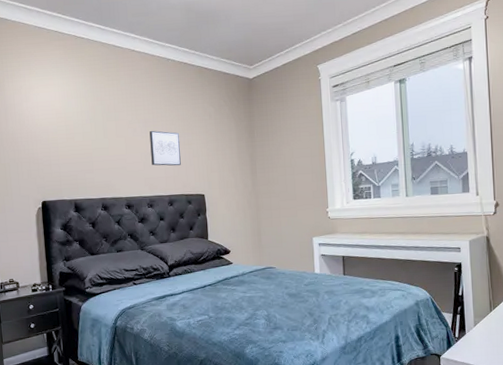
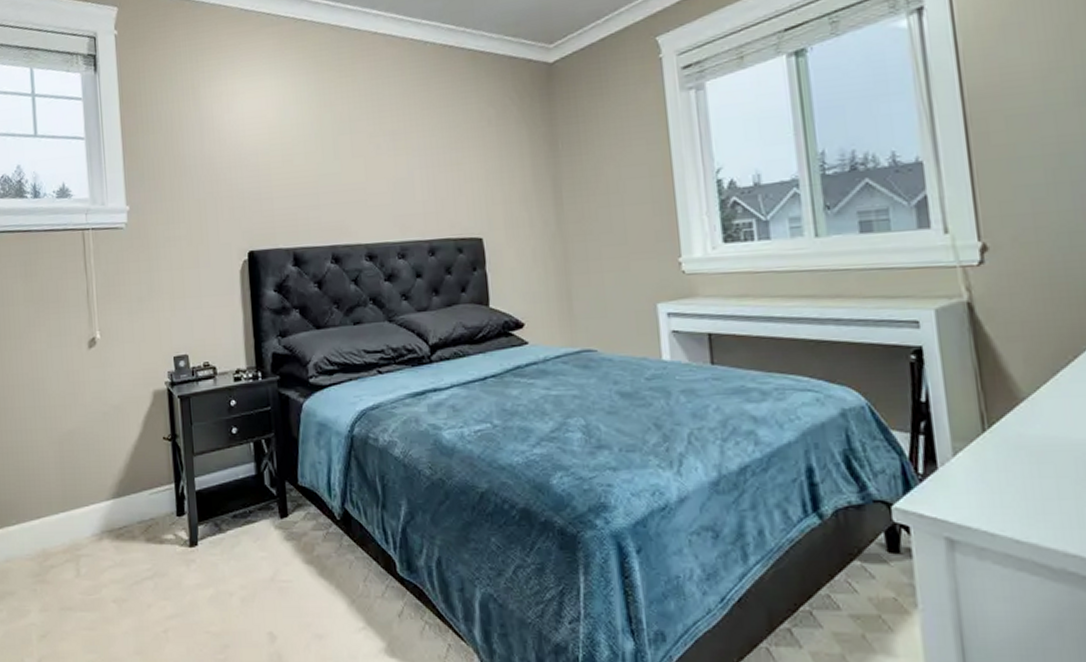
wall art: present [149,130,181,166] -> none [399,145,447,197]

